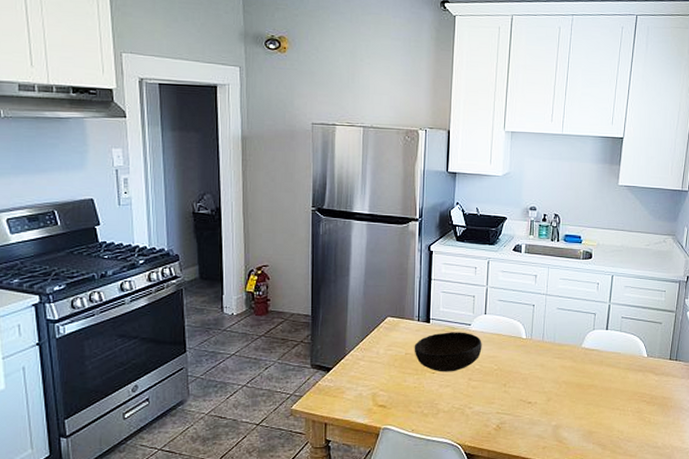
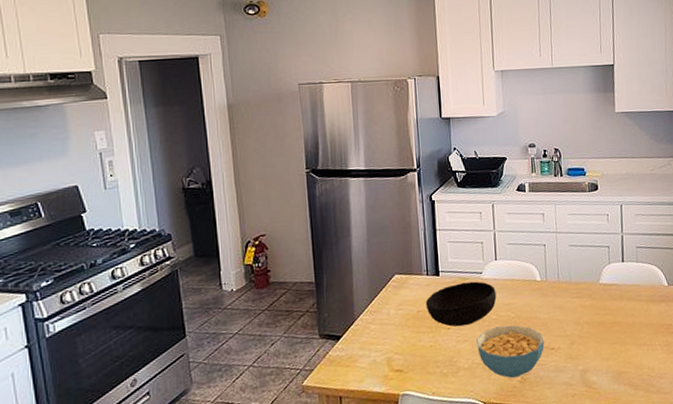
cereal bowl: none [458,376,522,425] -> present [476,325,545,378]

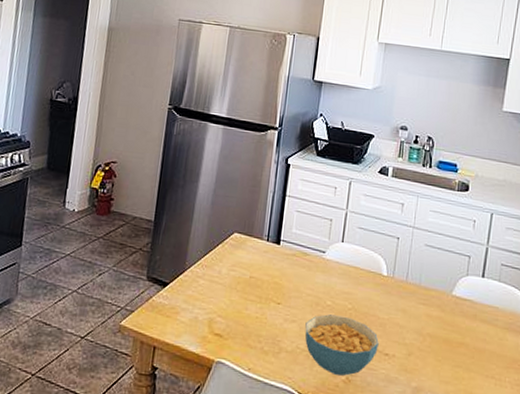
bowl: present [425,281,497,327] -> none [259,257,337,306]

